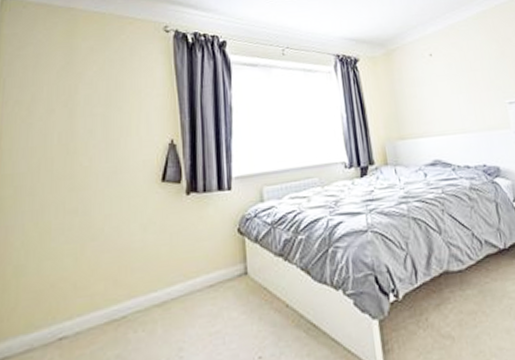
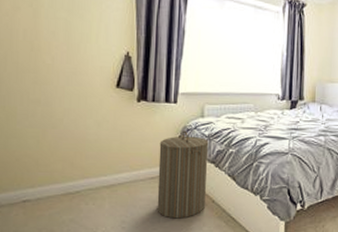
laundry hamper: none [216,221,278,337] -> present [157,130,209,219]

